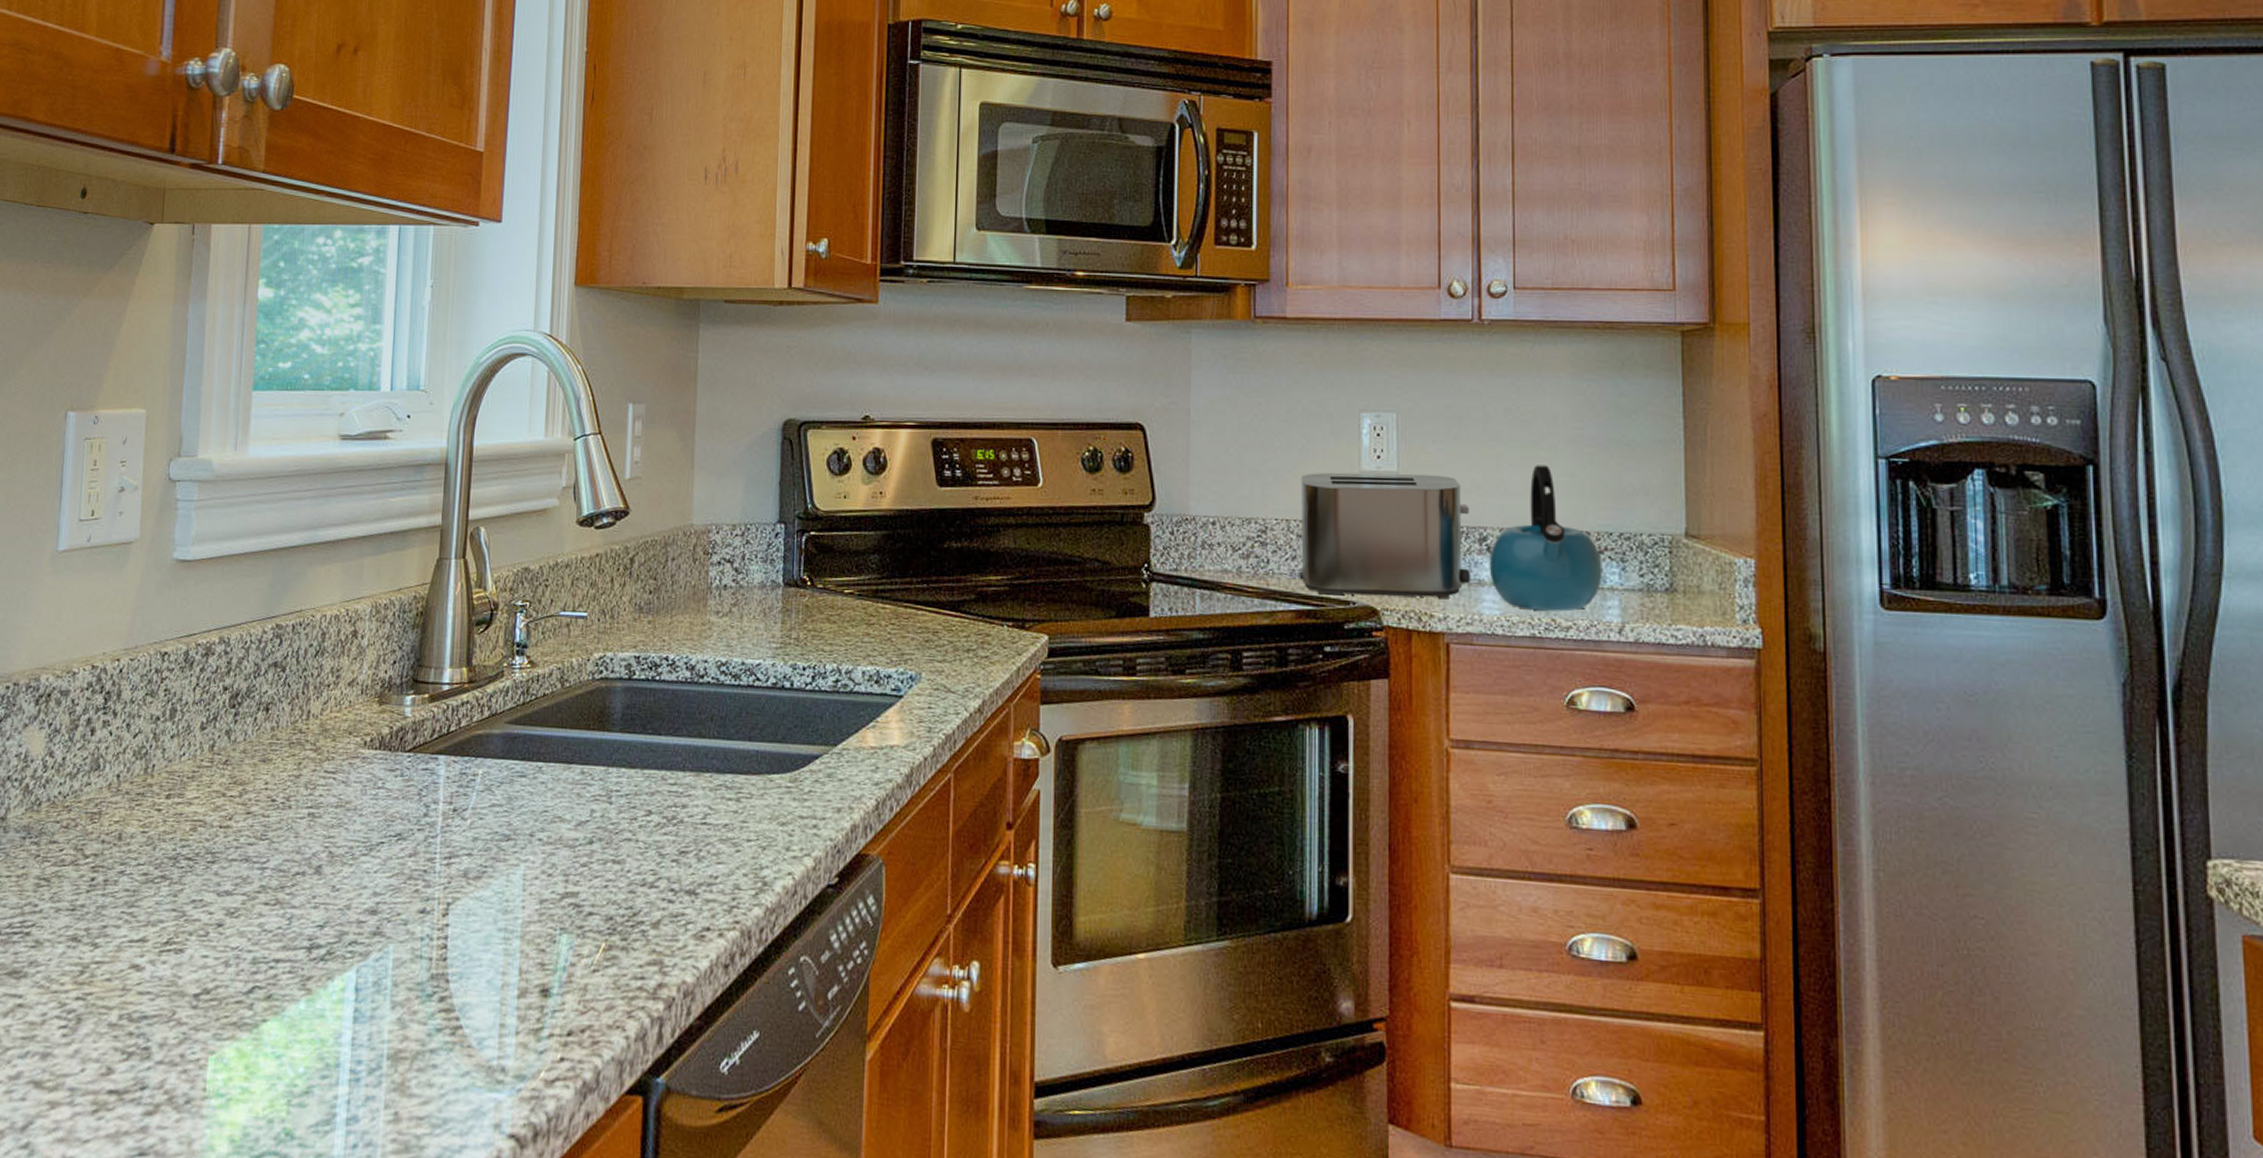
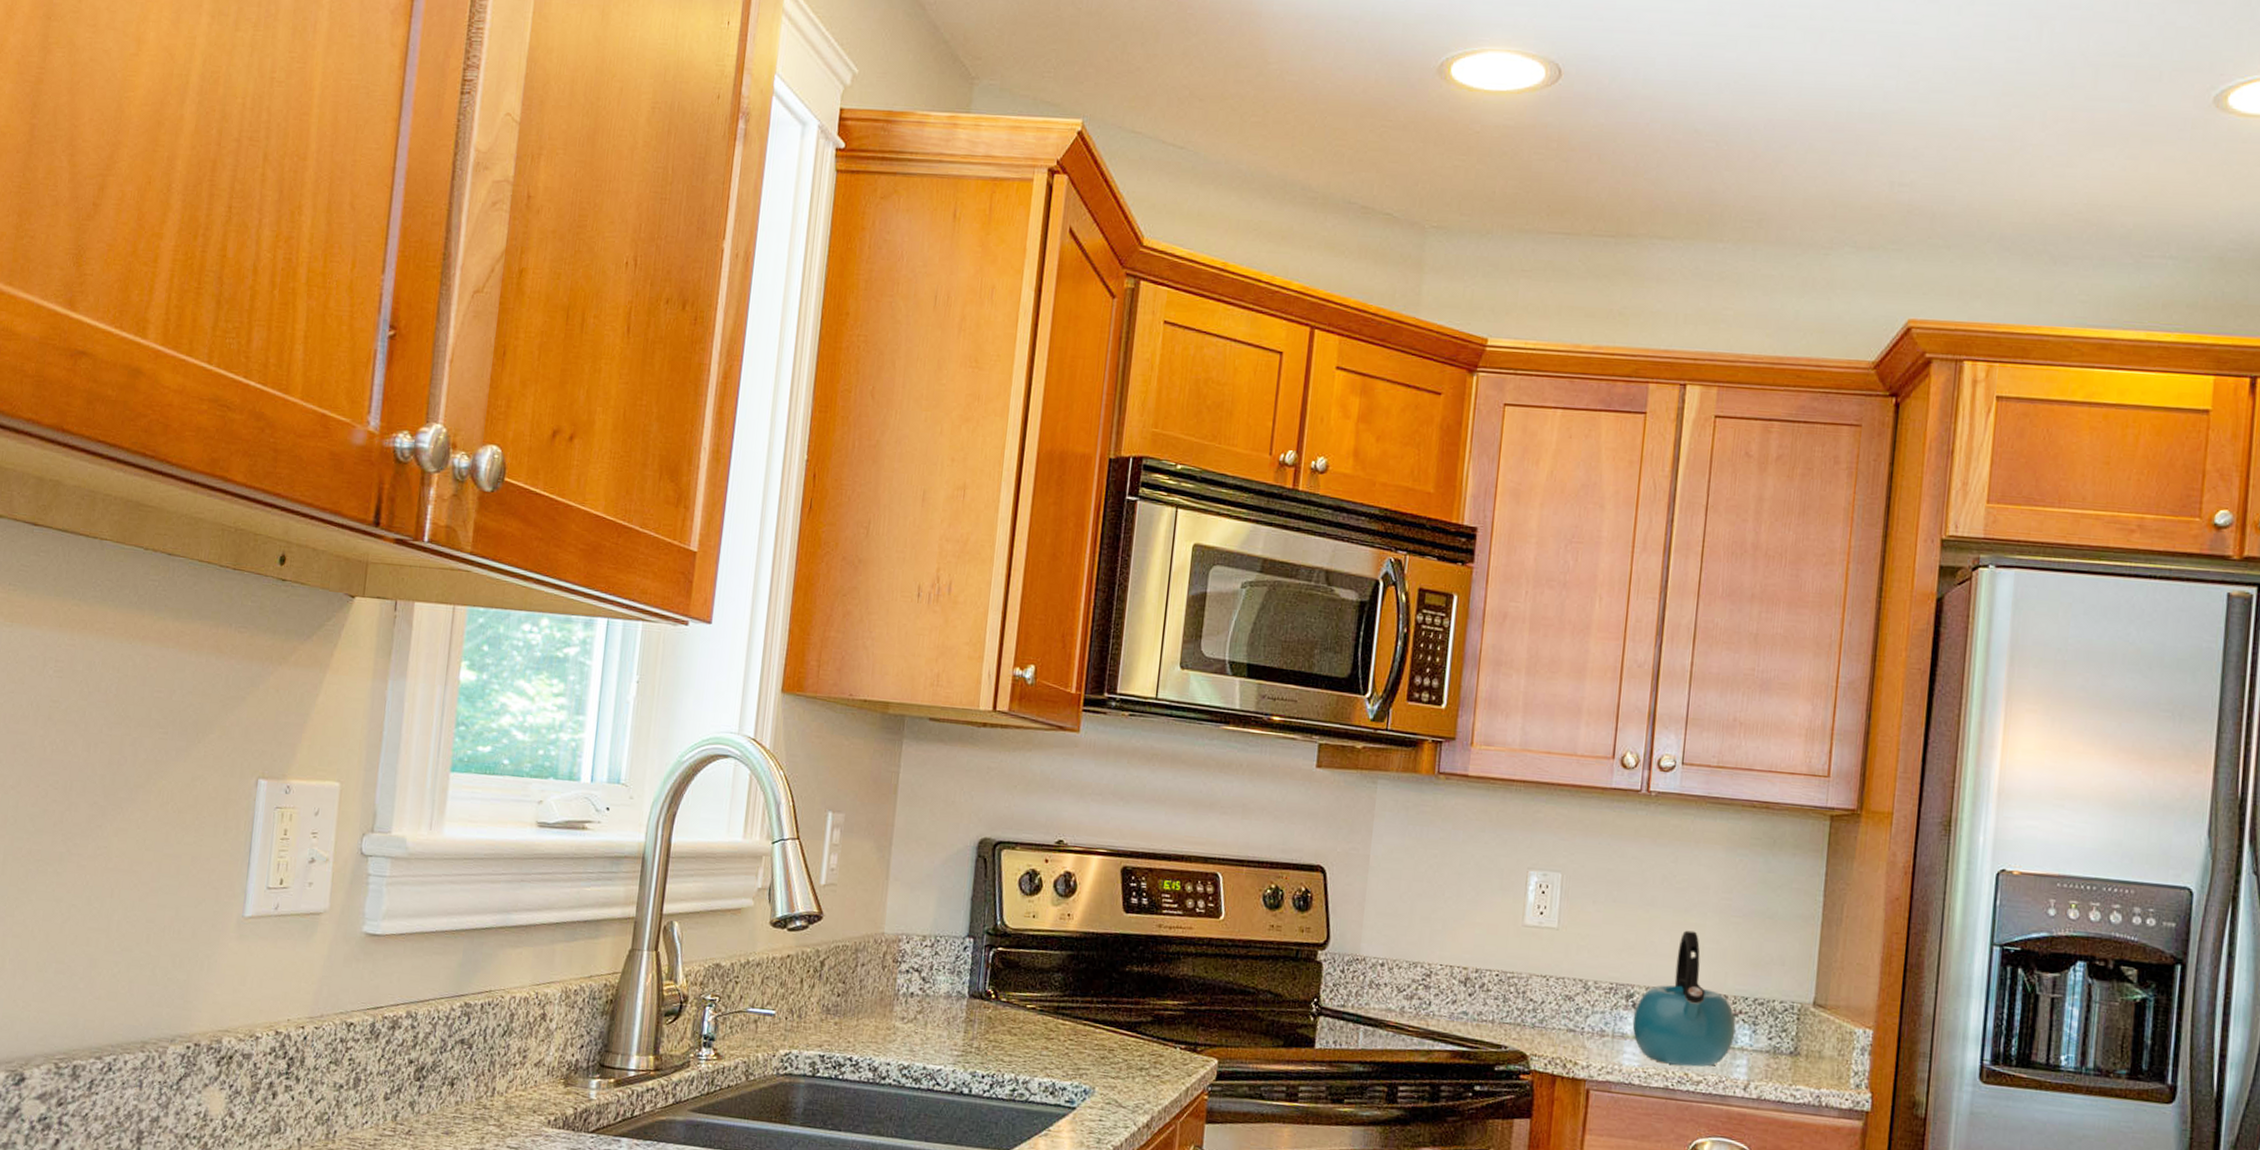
toaster: present [1299,472,1470,598] -> none [1457,924,1621,1048]

